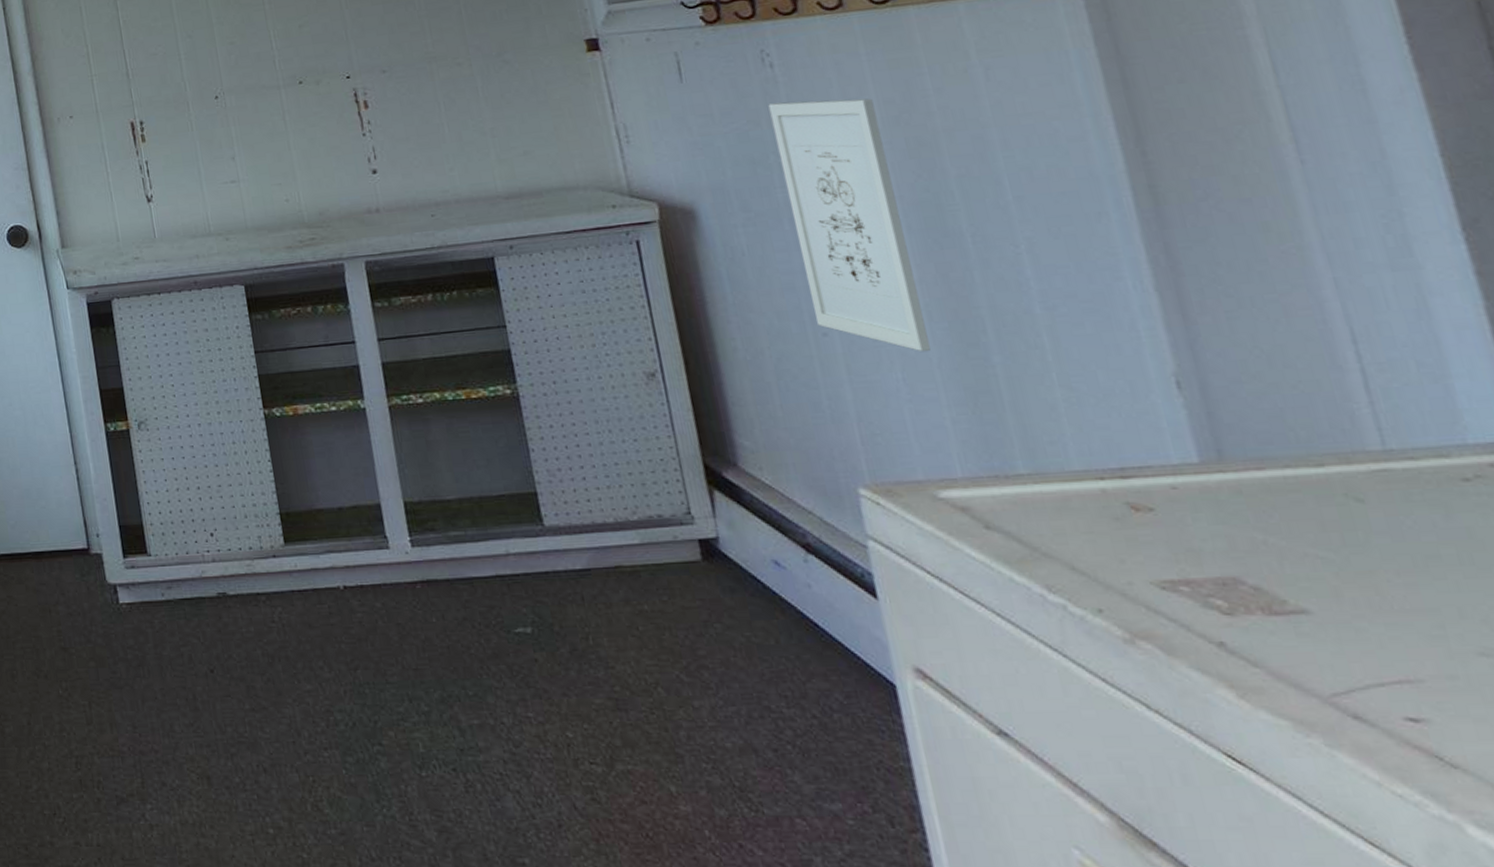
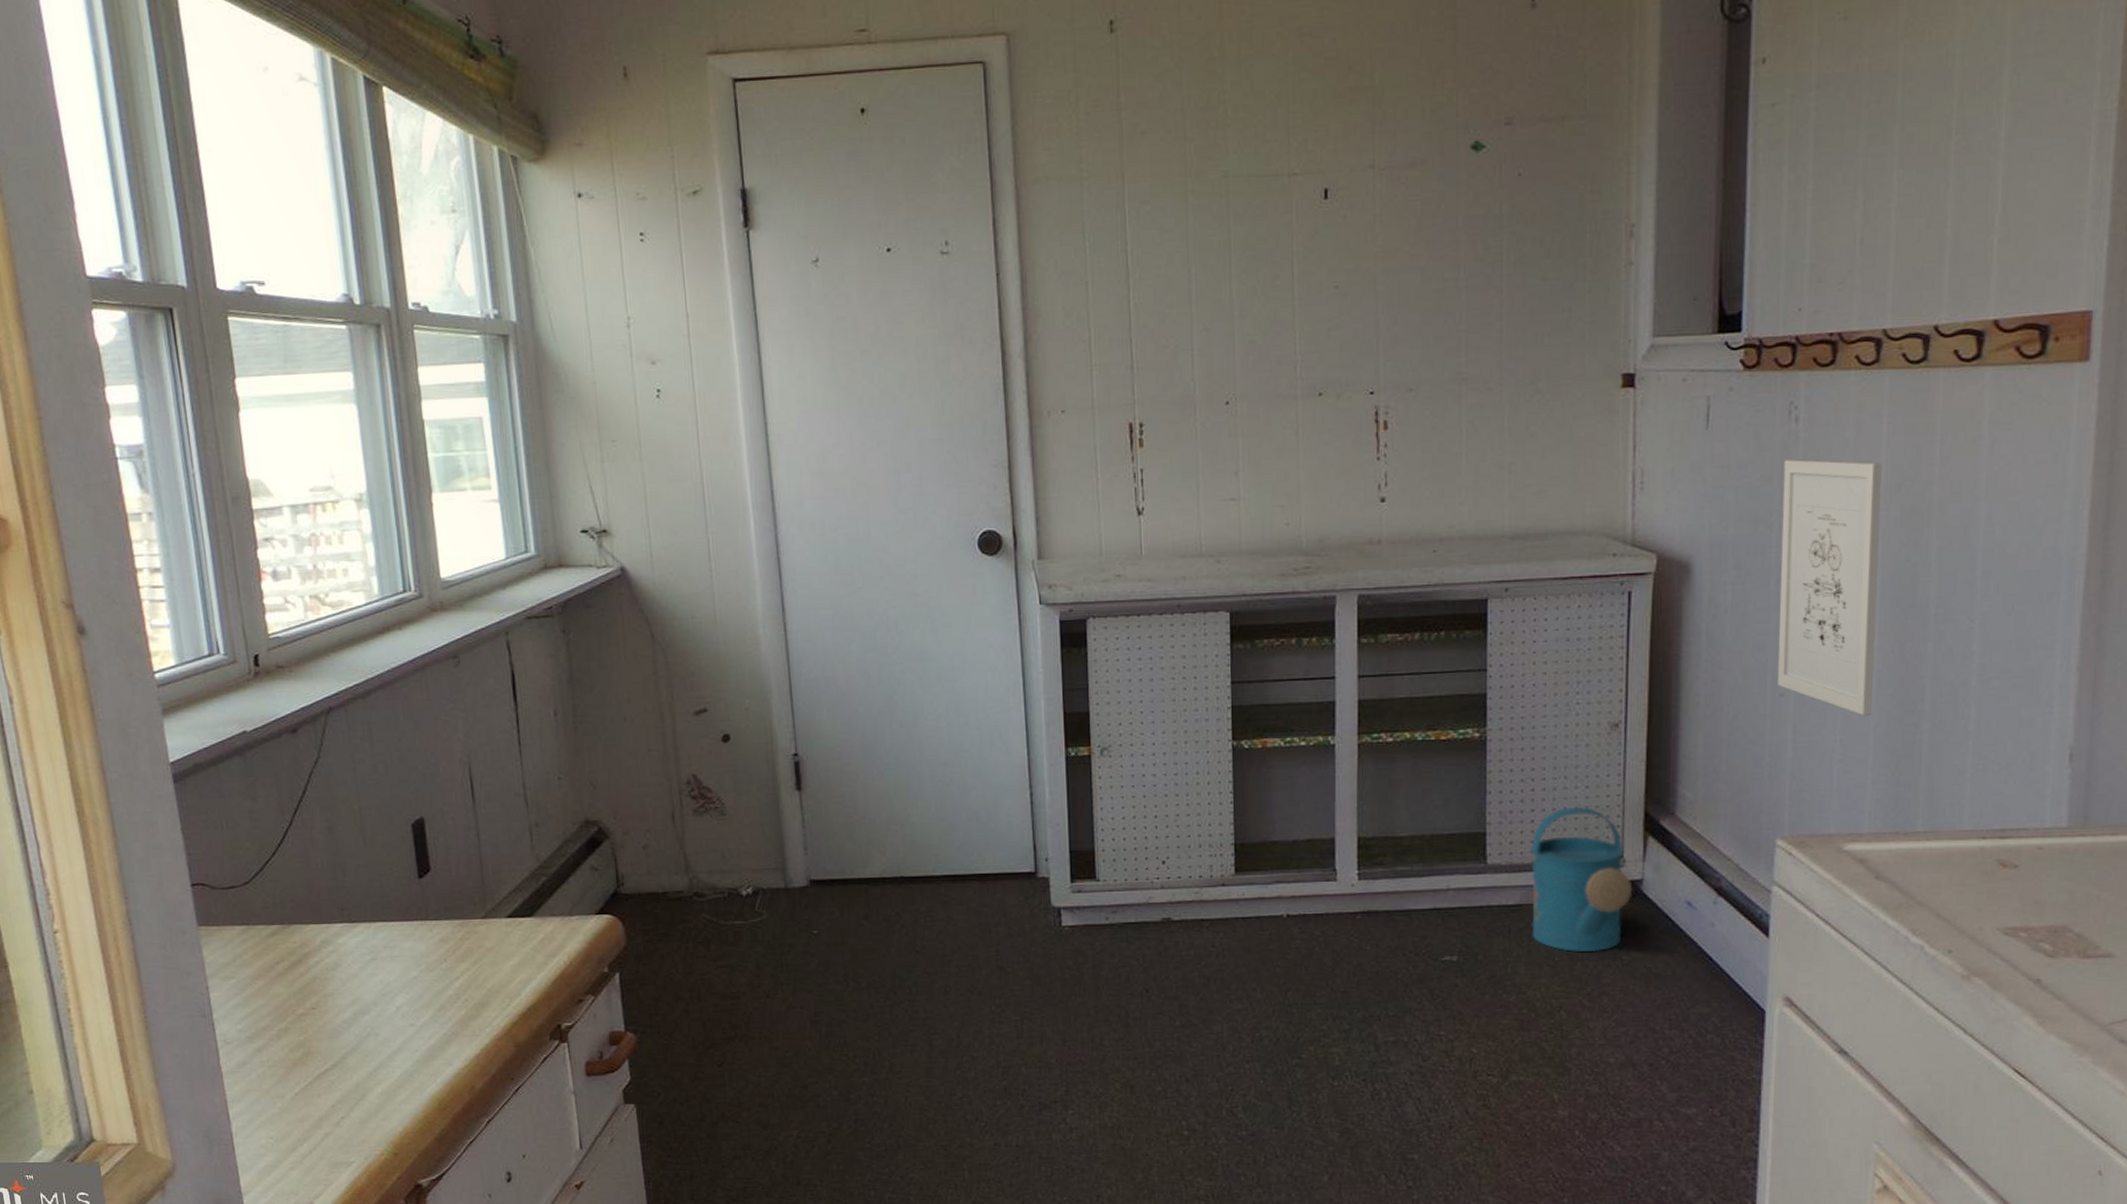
watering can: none [587,461,710,620] -> present [1531,807,1633,953]

